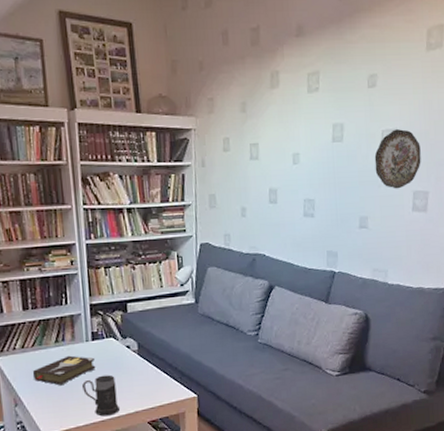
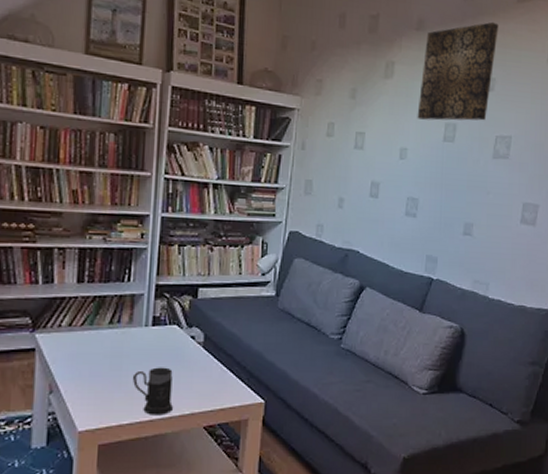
hardback book: present [32,355,96,386] -> none [76,340,153,375]
wall art: none [305,17,376,124] -> present [417,21,499,121]
decorative plate: present [374,129,421,189] -> none [485,137,534,199]

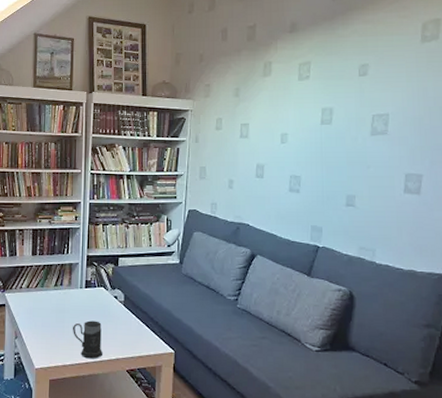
wall art: present [417,21,499,121] -> none [295,14,368,108]

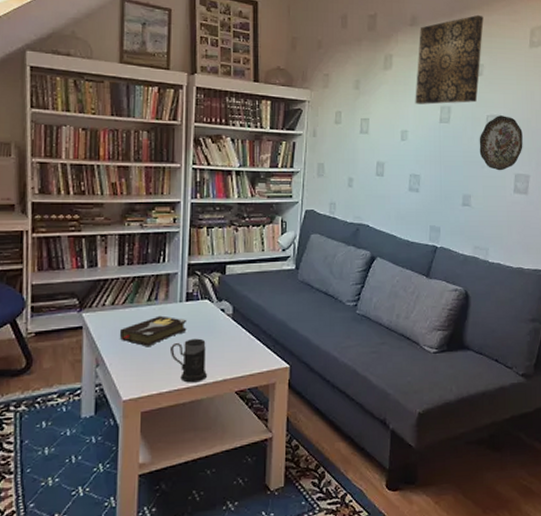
hardback book: none [32,299,86,325] -> present [119,315,187,347]
wall art: none [295,14,368,108] -> present [415,14,484,105]
decorative plate: none [364,114,415,171] -> present [479,115,523,171]

